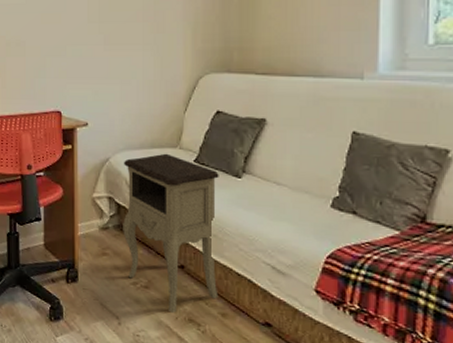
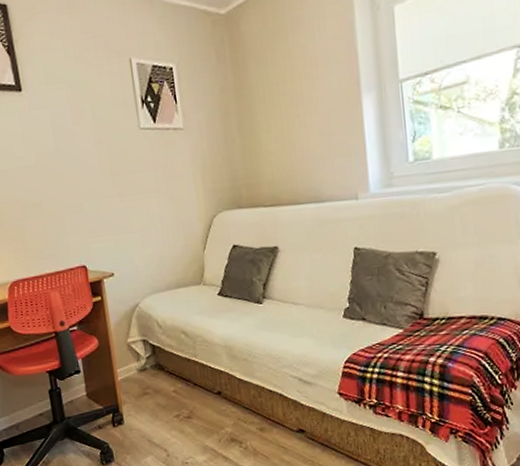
nightstand: present [123,153,219,313] -> none [152,291,255,436]

